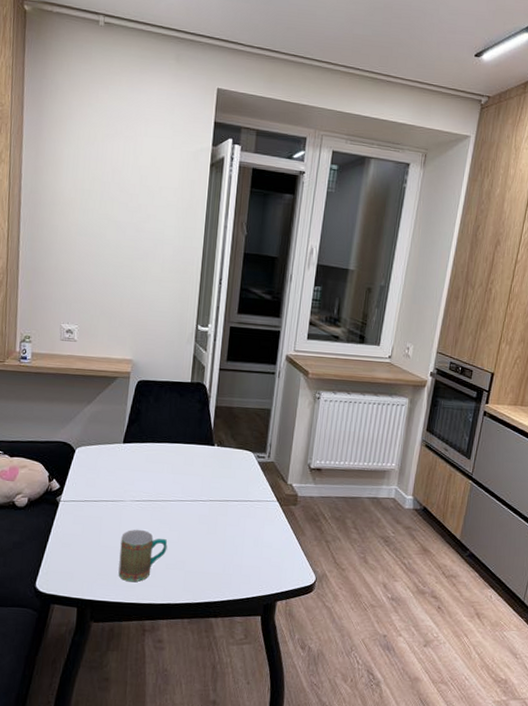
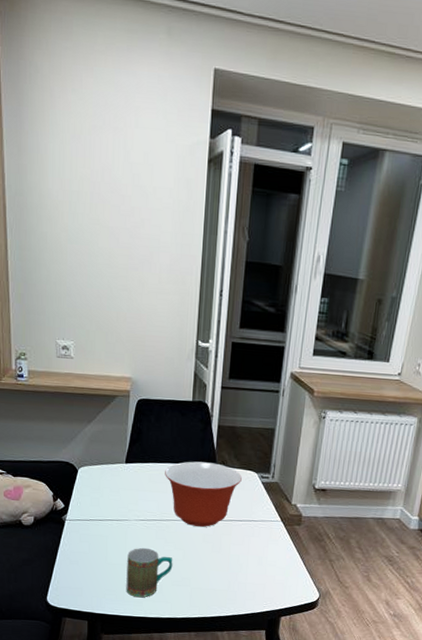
mixing bowl: none [162,441,238,508] -> present [165,461,242,527]

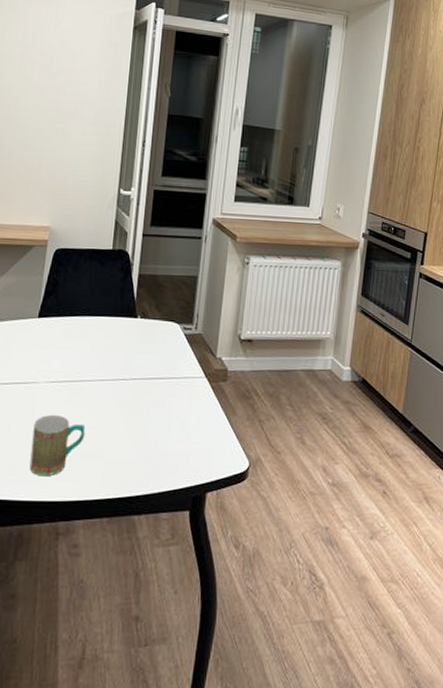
mixing bowl: present [165,461,242,527] -> none [80,313,163,387]

